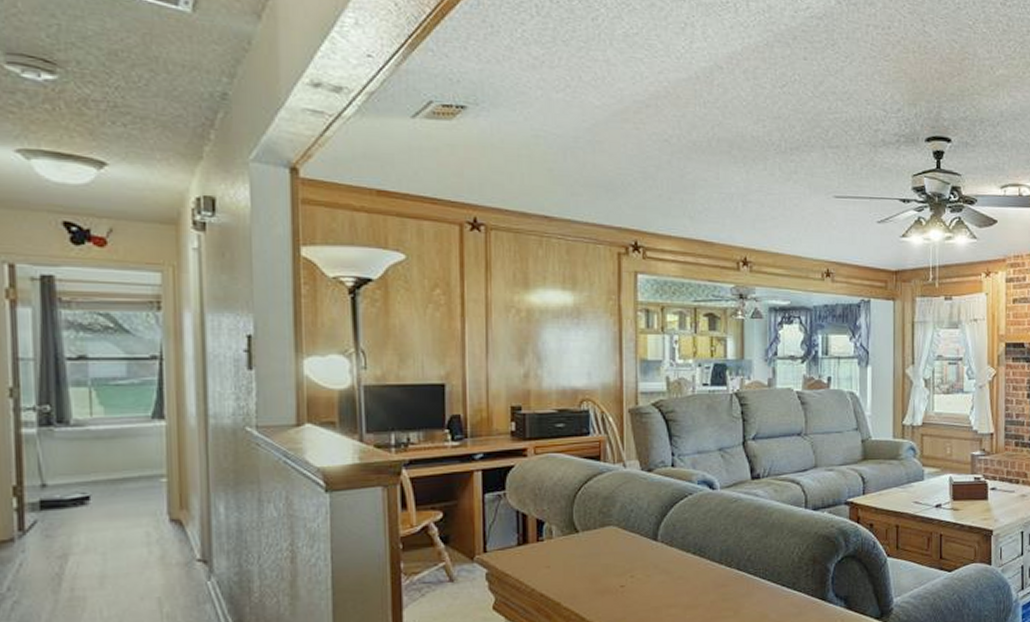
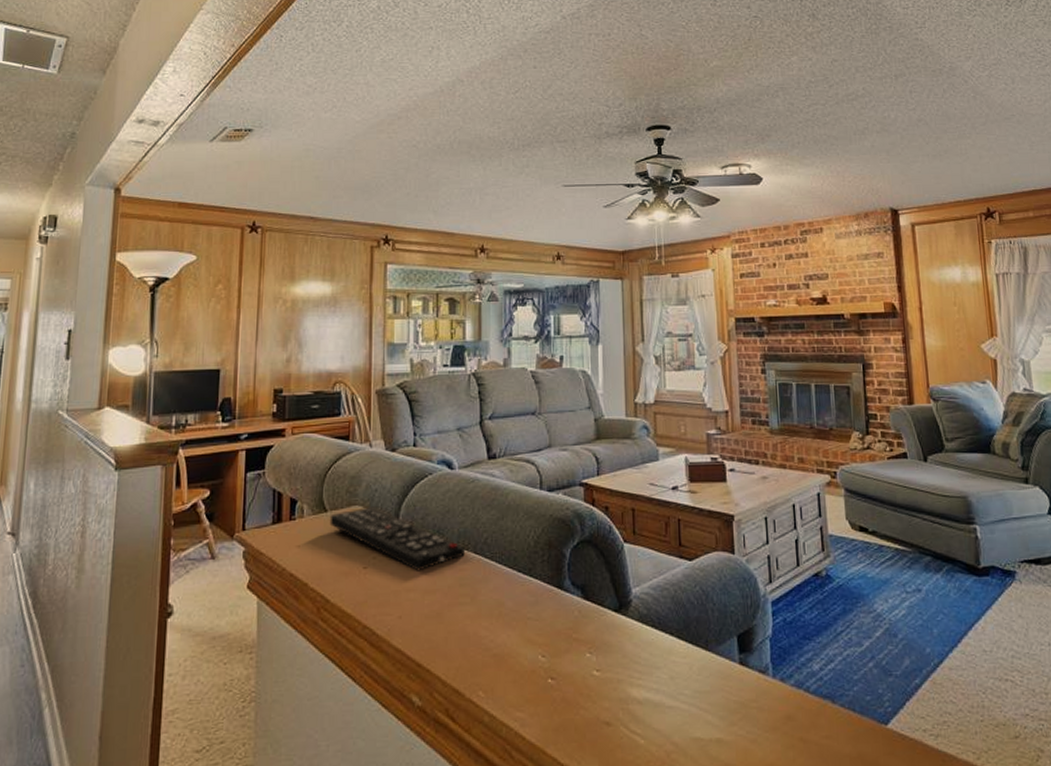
remote control: none [581,527,729,588] -> present [329,506,466,571]

